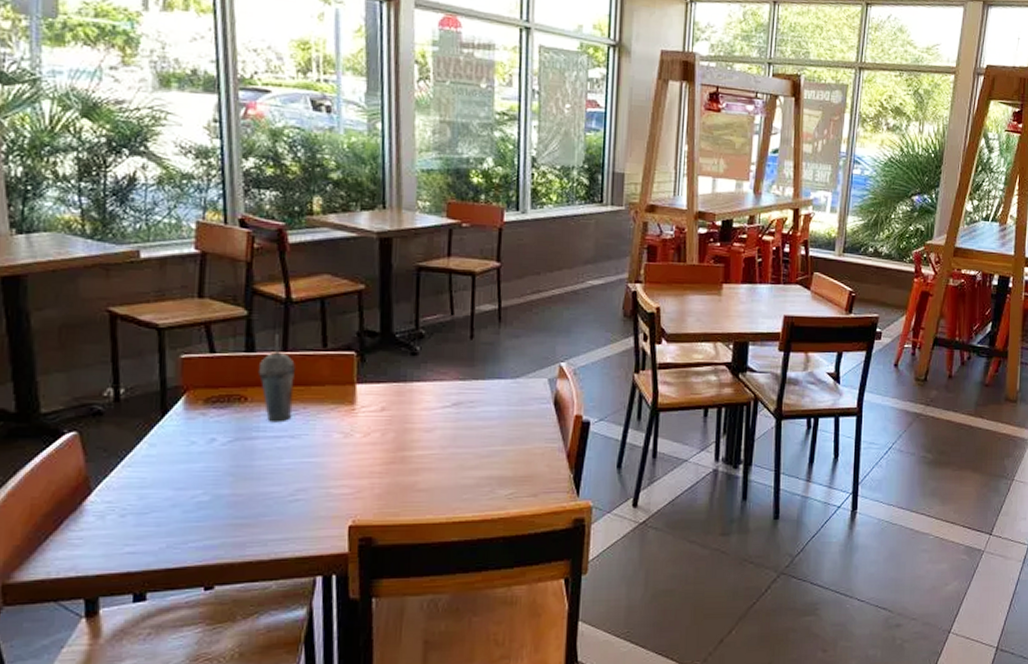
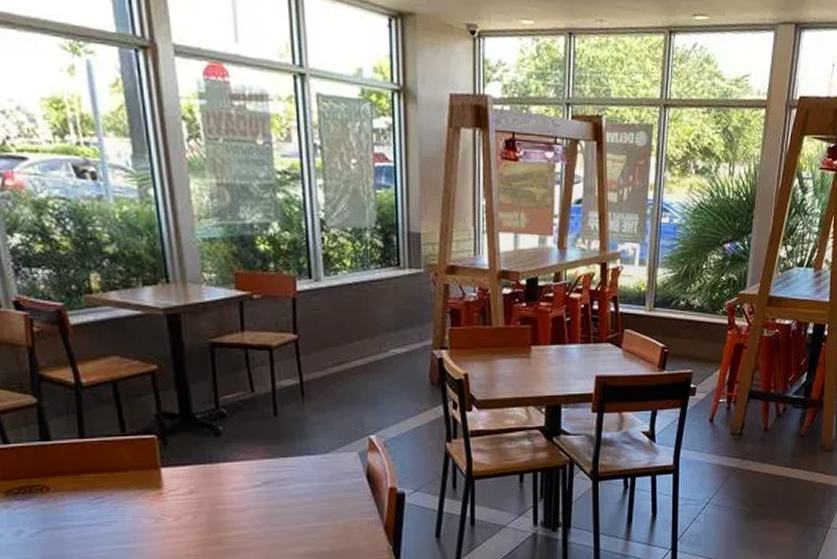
beverage cup: present [257,333,297,423] -> none [56,419,99,511]

